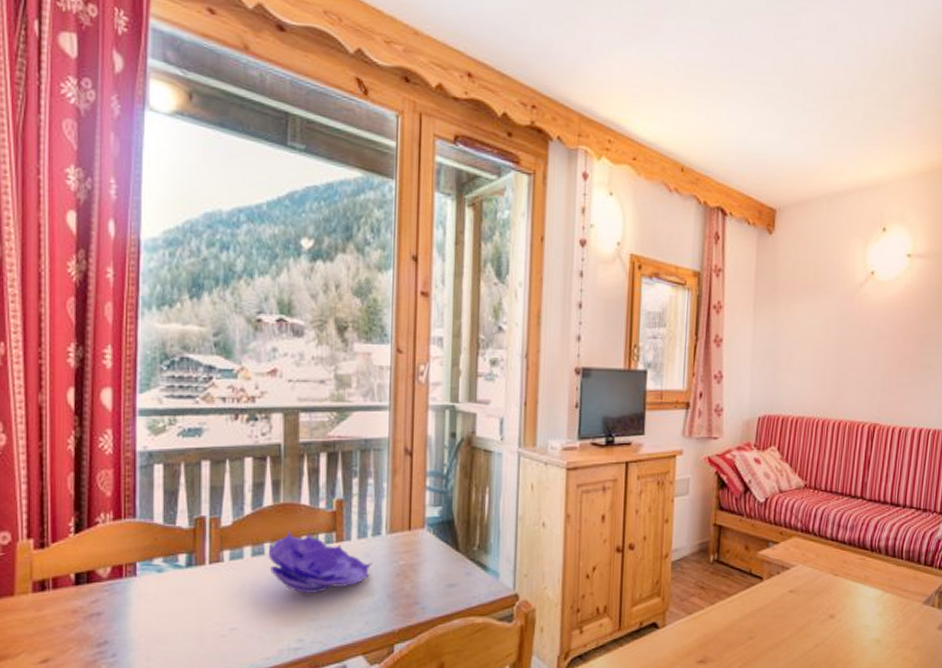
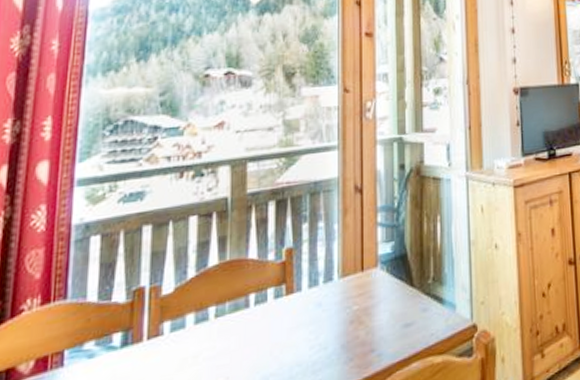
decorative bowl: present [268,530,373,593] -> none [212,289,325,358]

